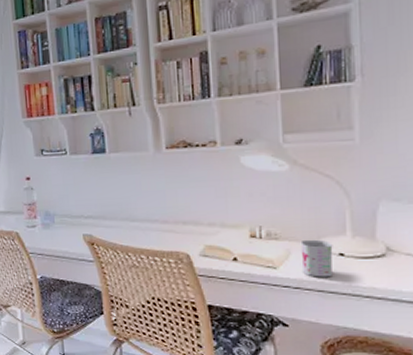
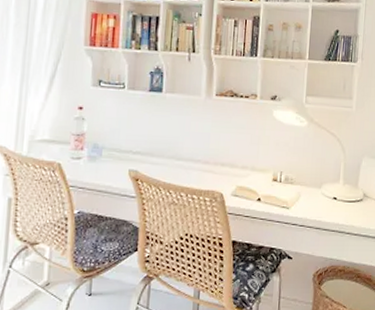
mug: present [300,239,333,277] -> none [307,185,330,217]

